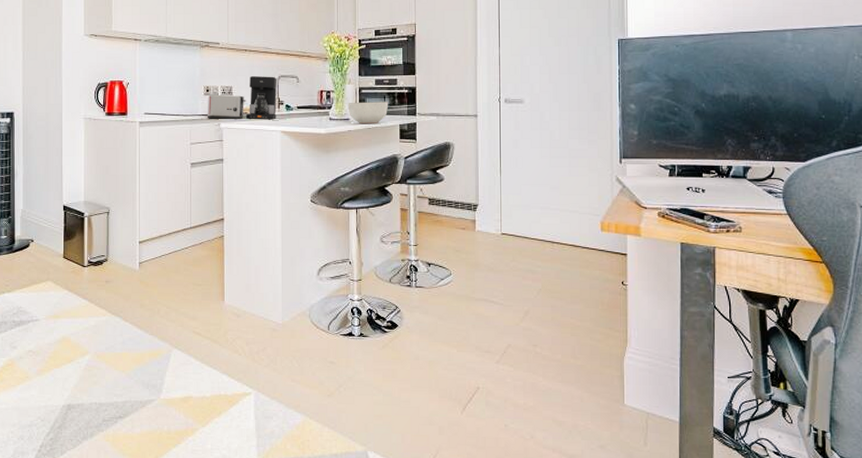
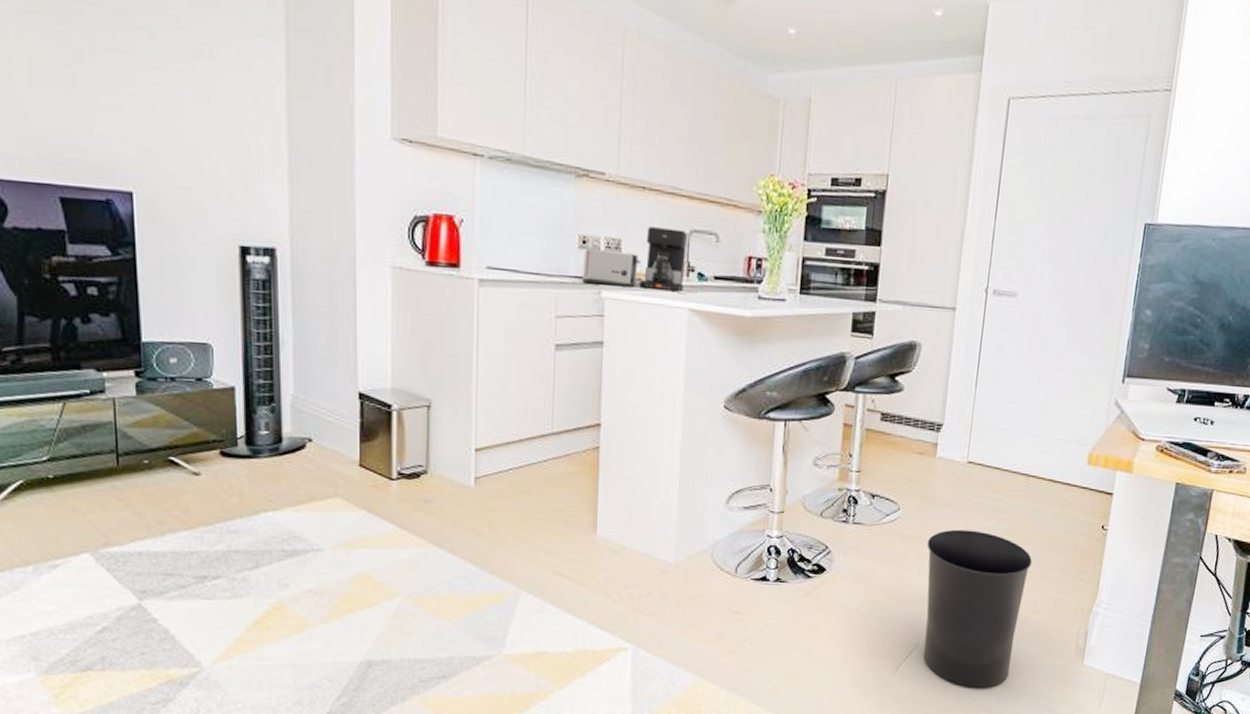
bowl: present [348,102,389,124] -> none [785,277,841,310]
waste bin: none [476,289,566,427] -> present [923,529,1032,689]

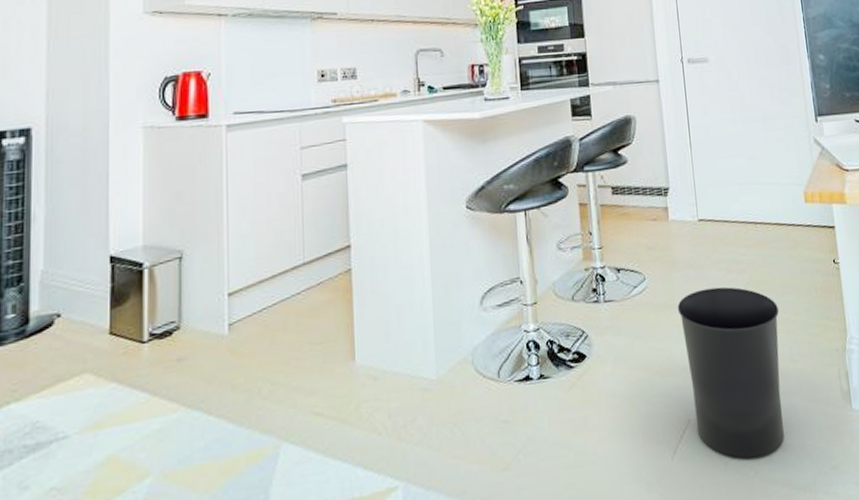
toaster: present [581,248,641,289] -> none [322,78,376,113]
coffee maker: present [638,227,688,293] -> none [375,51,417,110]

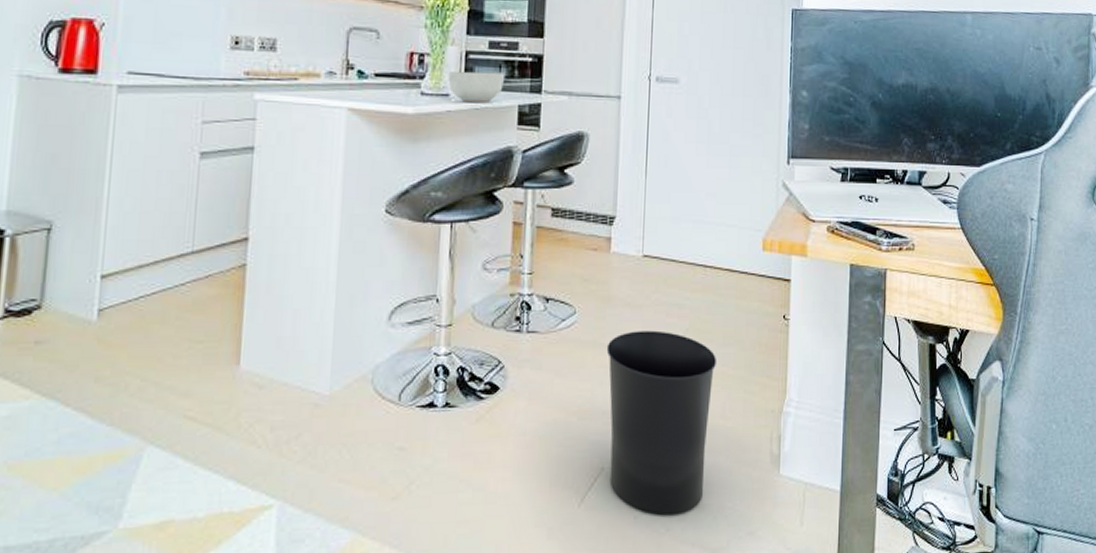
bowl: none [506,72,556,103] -> present [448,71,506,104]

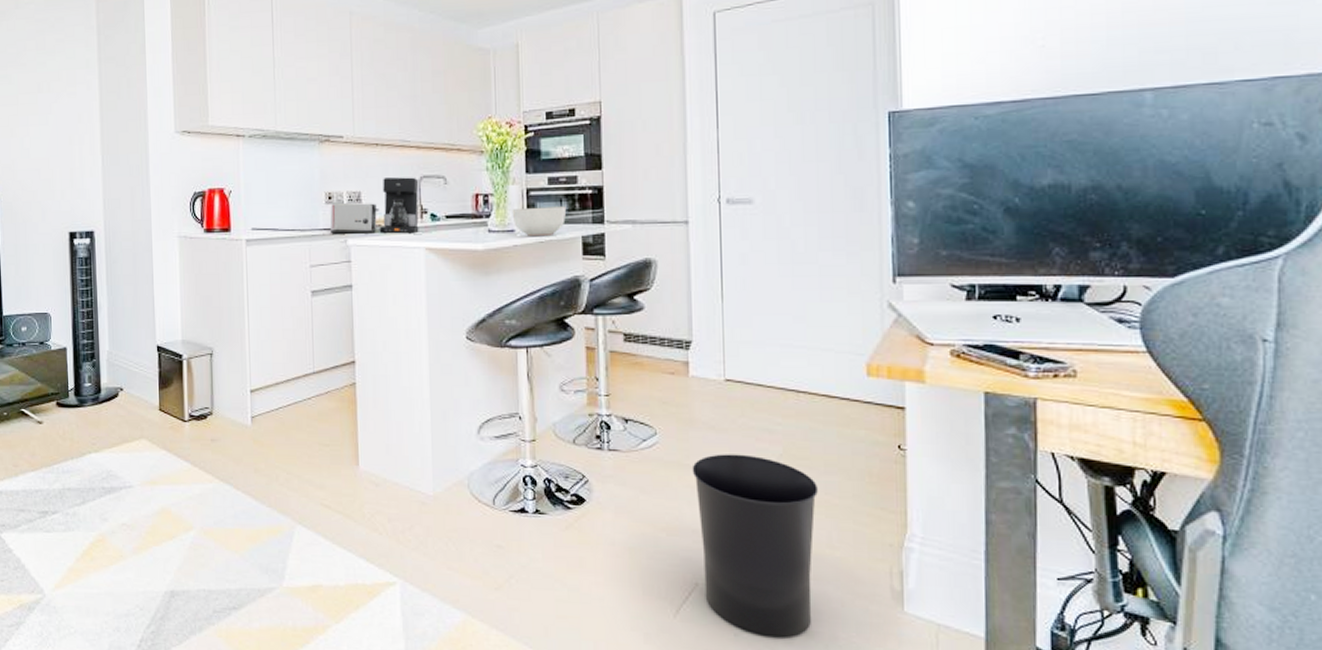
toaster: none [232,49,298,89] -> present [329,202,380,235]
coffee maker: none [294,25,348,92] -> present [379,177,419,234]

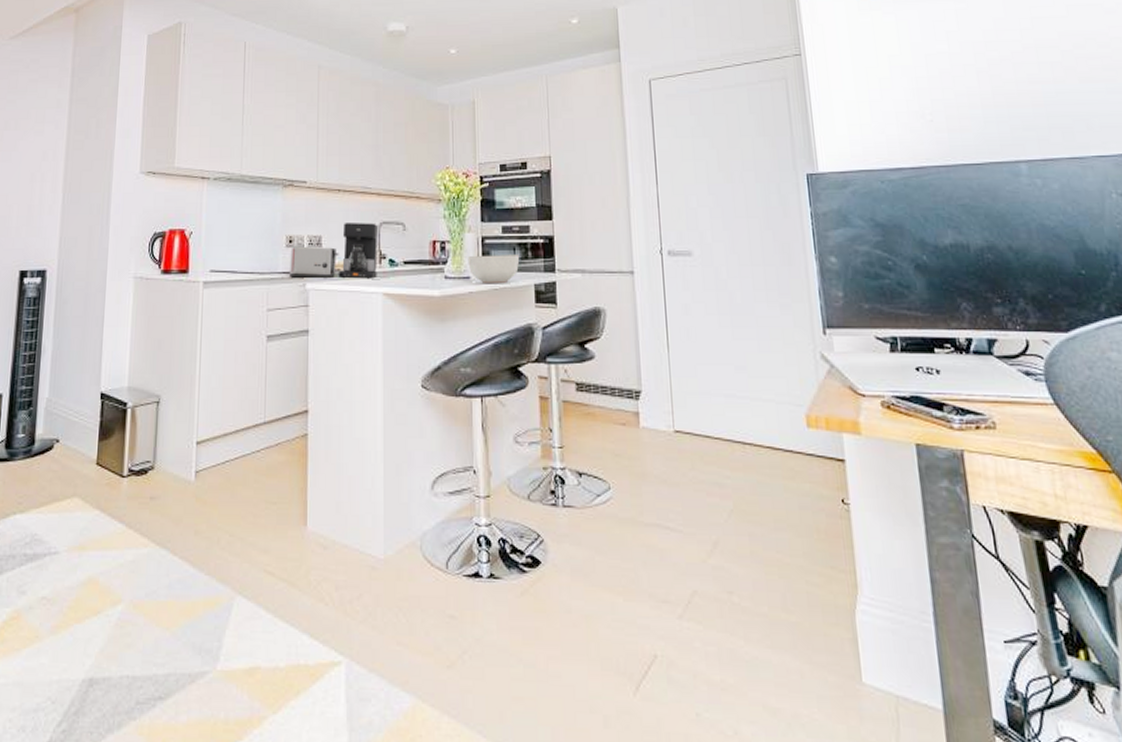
waste bin: present [692,454,818,638] -> none [646,510,772,717]

